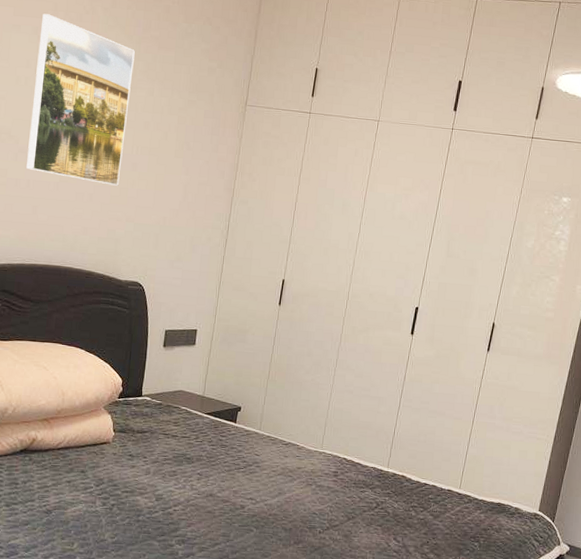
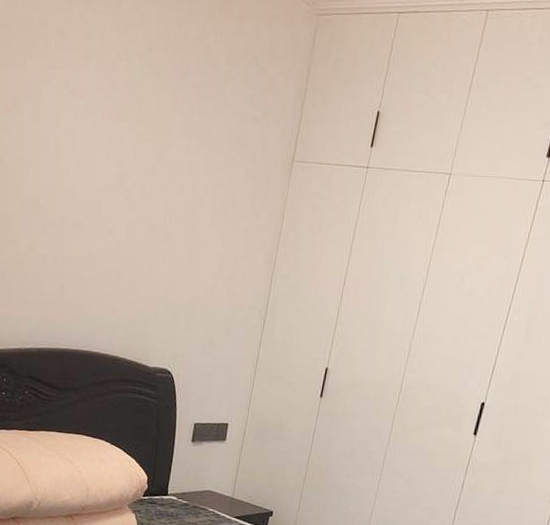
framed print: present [26,13,135,186] -> none [54,64,171,261]

